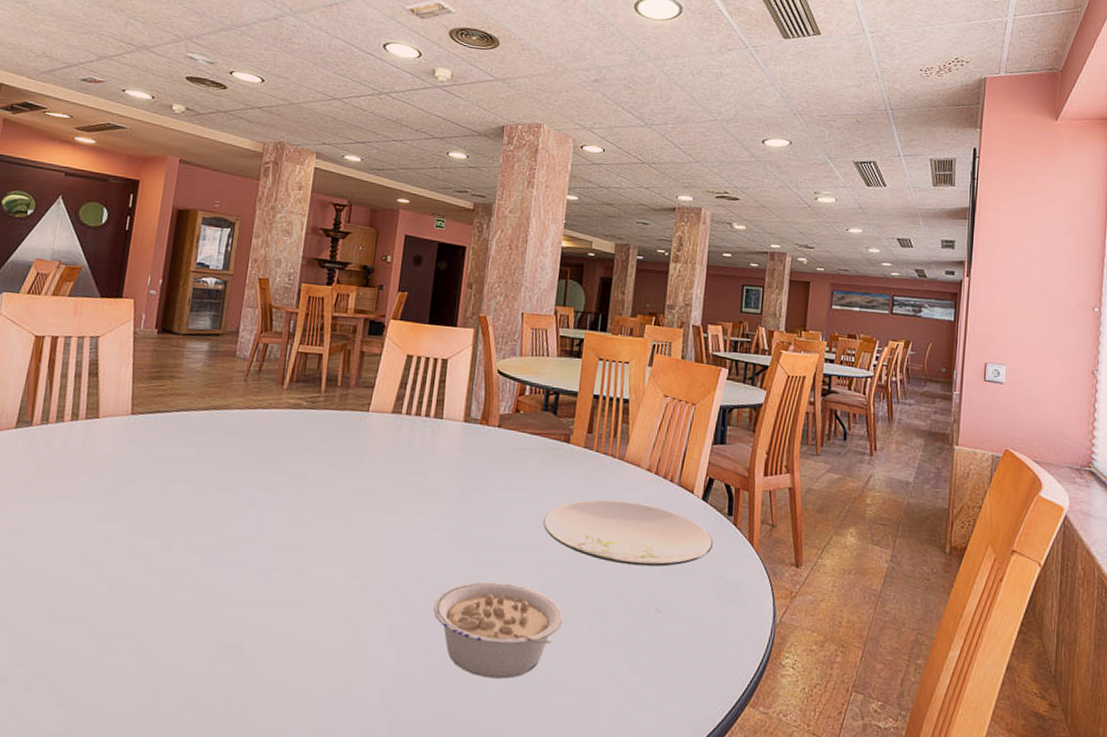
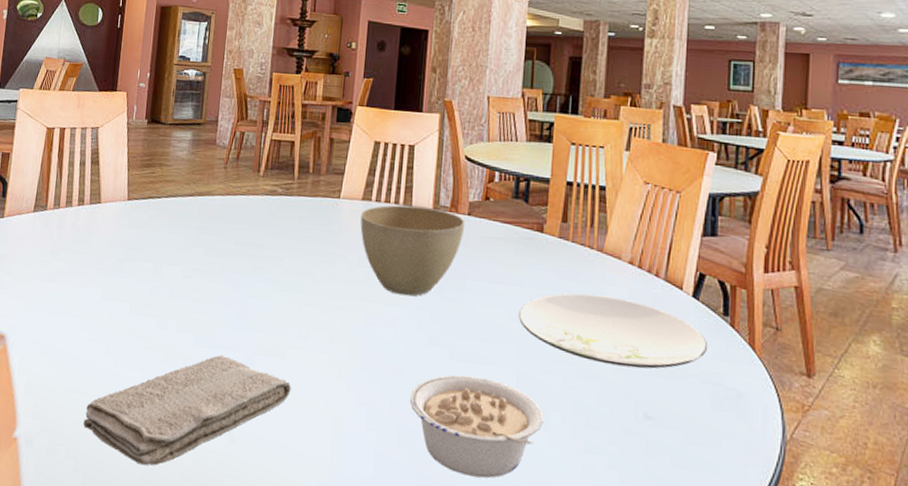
washcloth: none [69,574,310,695] -> present [83,355,291,466]
flower pot: none [389,418,496,507] -> present [360,205,466,296]

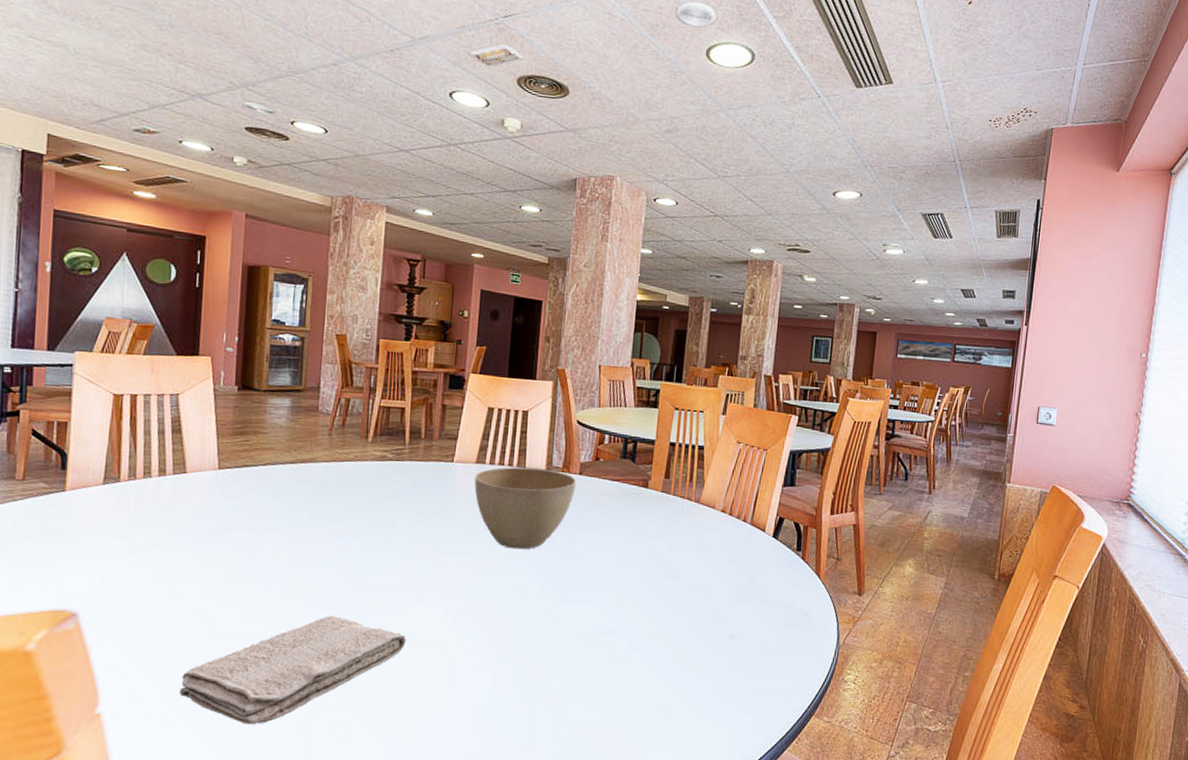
legume: present [409,375,544,478] -> none [523,616,645,701]
plate: present [519,293,707,369] -> none [624,539,783,599]

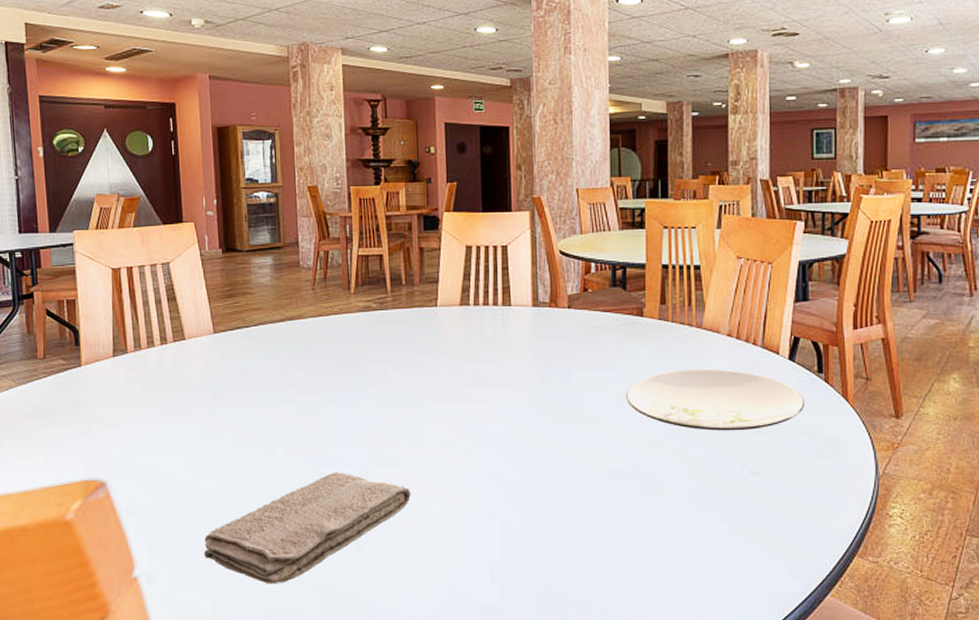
flower pot: present [474,467,577,550] -> none [461,305,566,392]
plate: none [624,539,783,599] -> present [626,368,804,431]

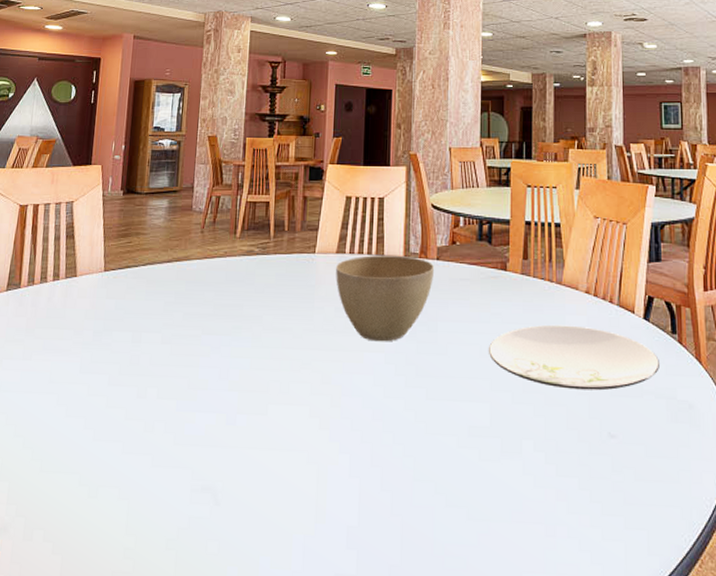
washcloth: present [204,472,411,584] -> none [61,418,274,540]
flower pot: none [461,305,566,392] -> present [336,254,435,342]

